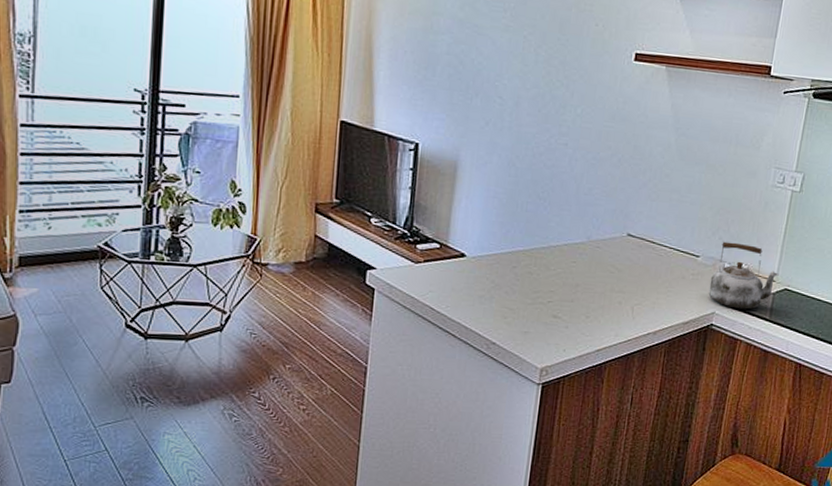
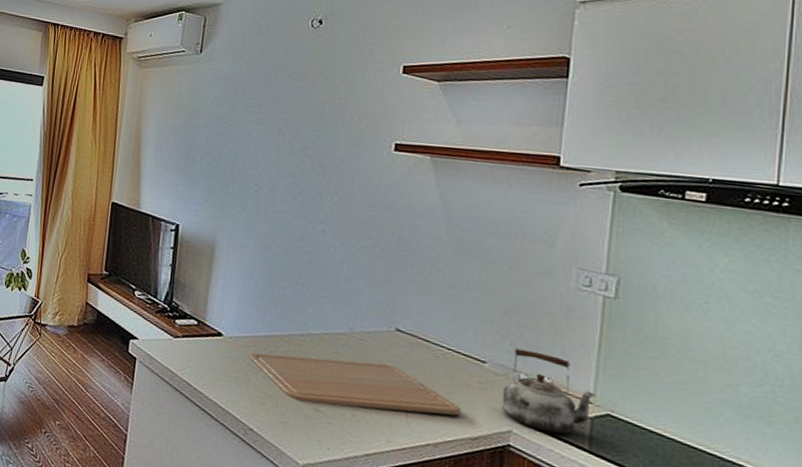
chopping board: none [492,267,677,311] -> present [249,352,461,416]

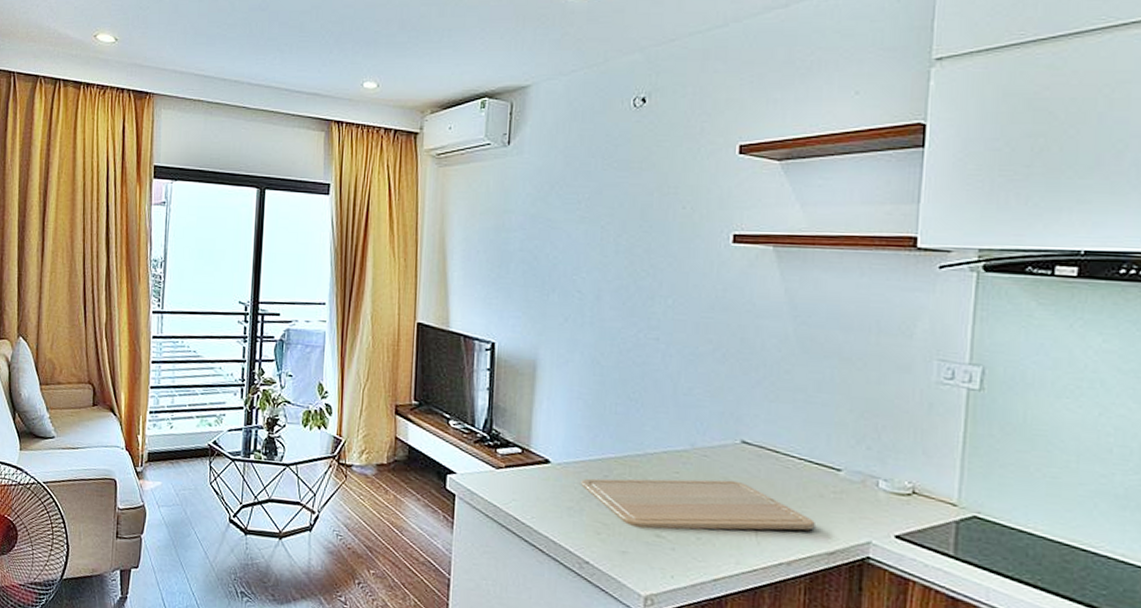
kettle: present [501,346,597,434] -> none [859,450,962,541]

